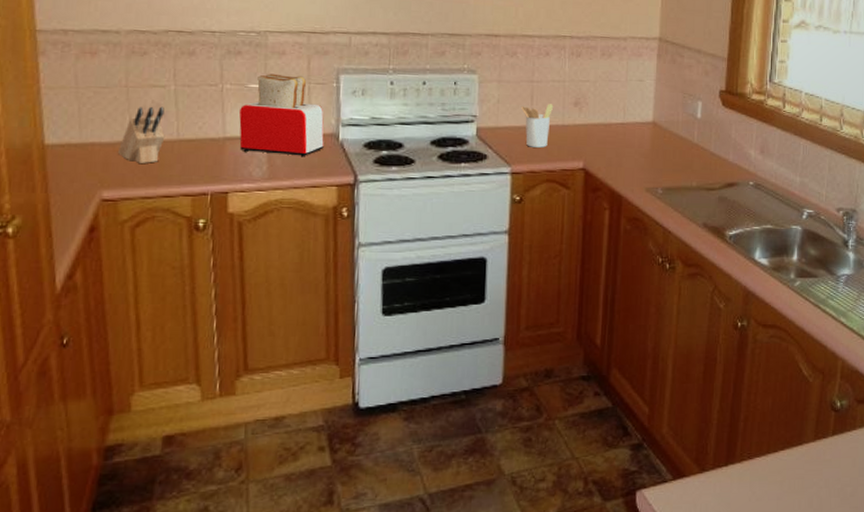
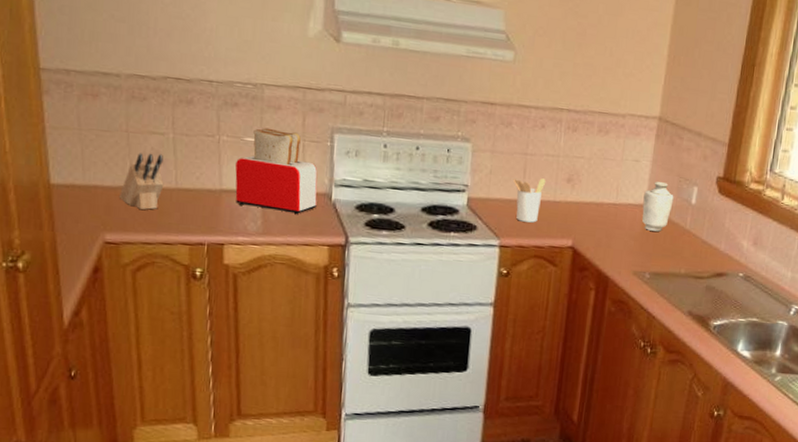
vase: none [650,99,680,147] -> present [642,182,674,232]

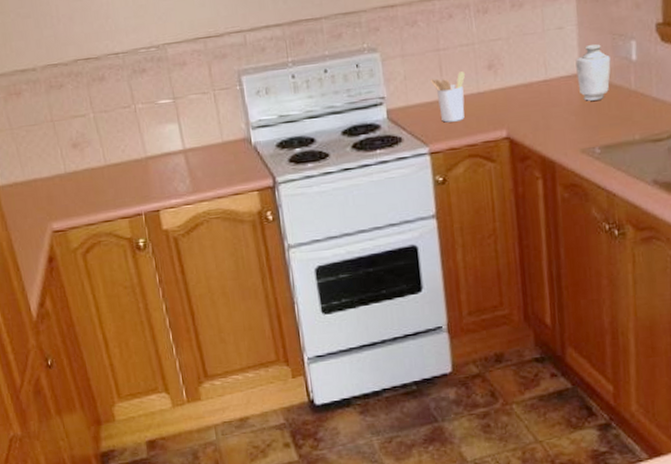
knife block: present [118,153,164,210] -> none [57,135,95,194]
toaster: present [235,127,318,215] -> none [155,84,239,169]

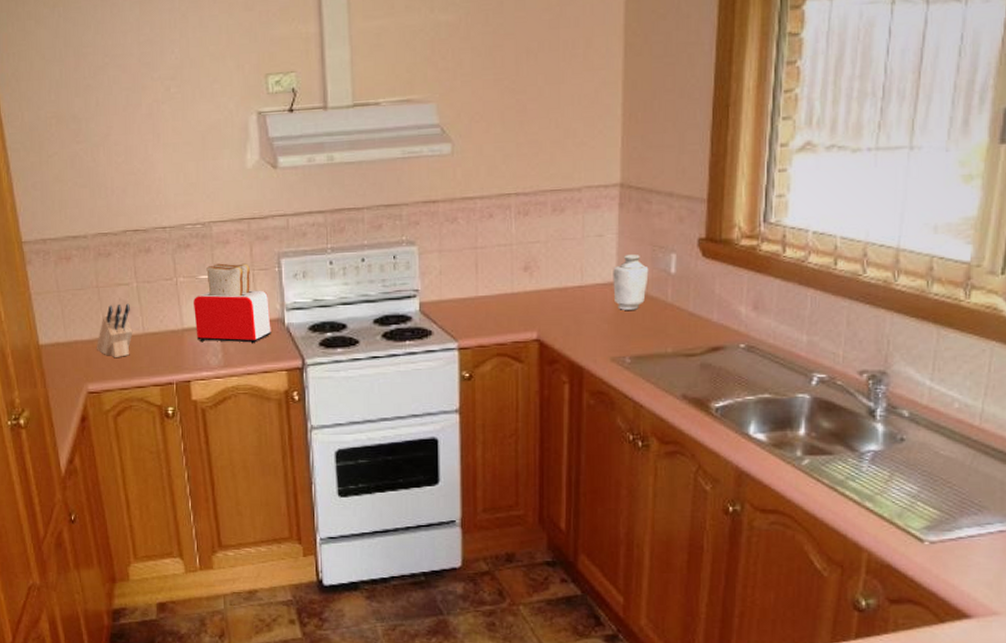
knife block: none [57,135,95,194] -> present [96,303,133,359]
toaster: none [155,84,239,169] -> present [194,263,271,344]
utensil holder: present [431,71,466,123] -> none [466,271,501,320]

